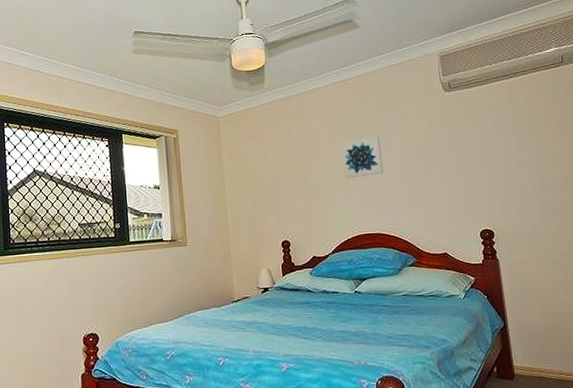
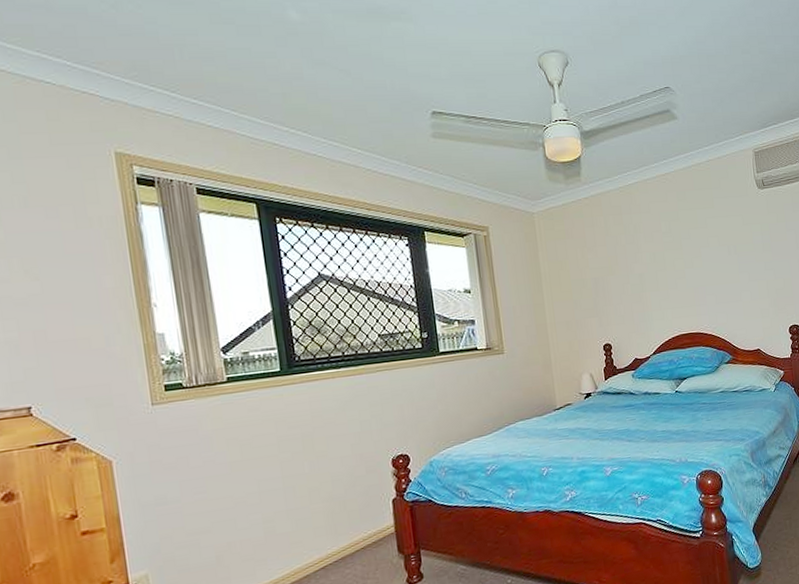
wall art: present [341,136,384,179] -> none [661,234,702,278]

